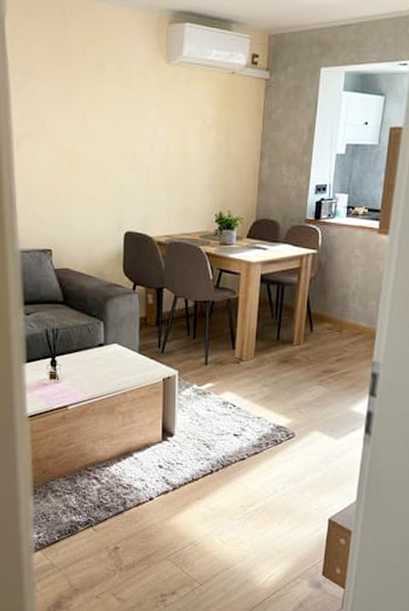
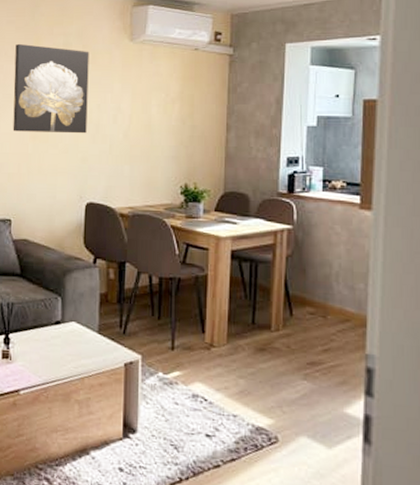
wall art: none [47,63,125,162] -> present [12,43,89,134]

